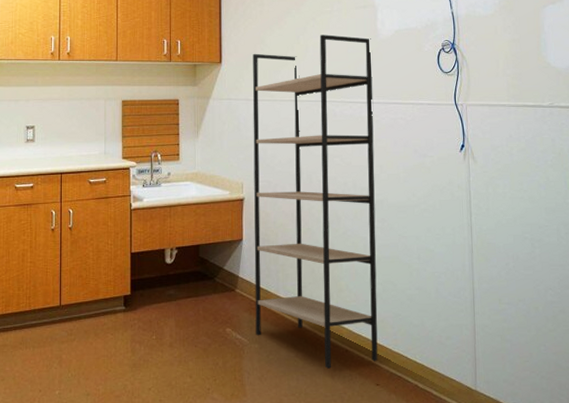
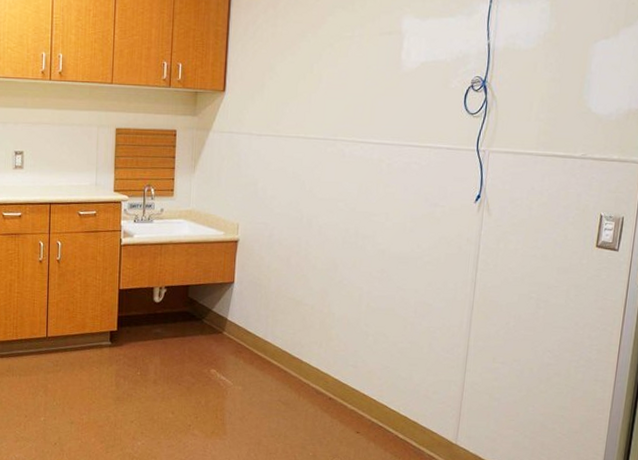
shelving unit: present [252,34,378,369] -> none [240,64,393,414]

